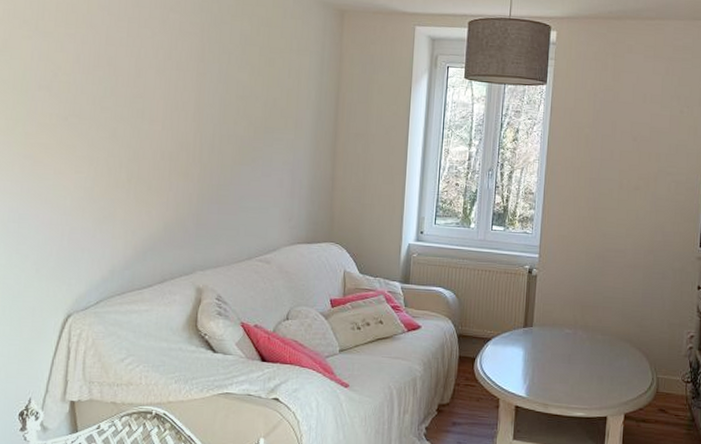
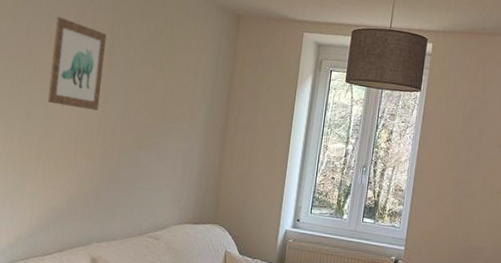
wall art: none [134,22,196,125] -> present [48,16,107,111]

